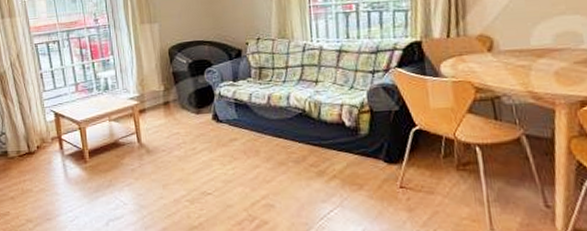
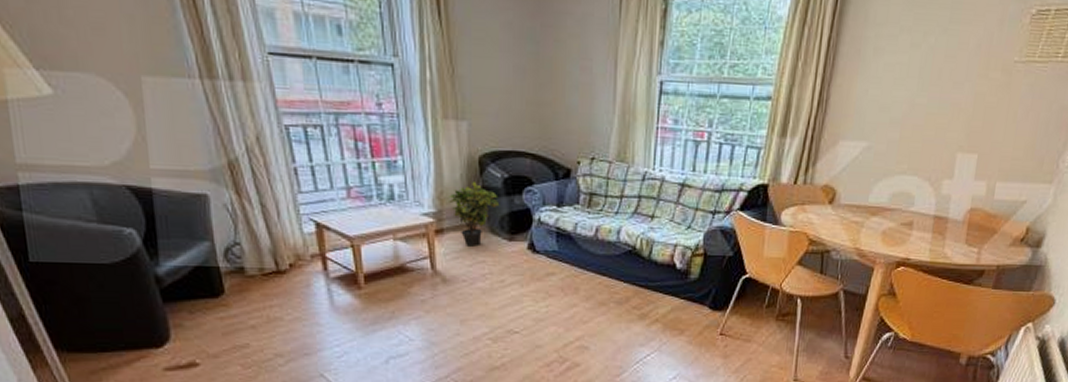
potted plant: none [148,68,187,121] -> present [449,180,500,247]

